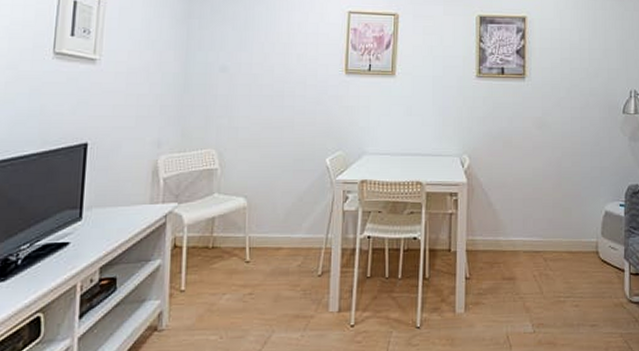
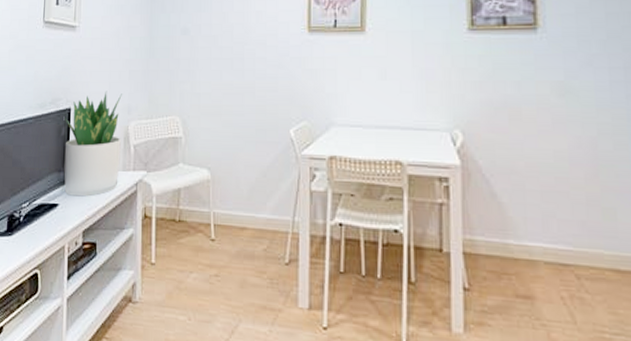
planter: none [77,125,151,233] -> present [64,91,122,197]

